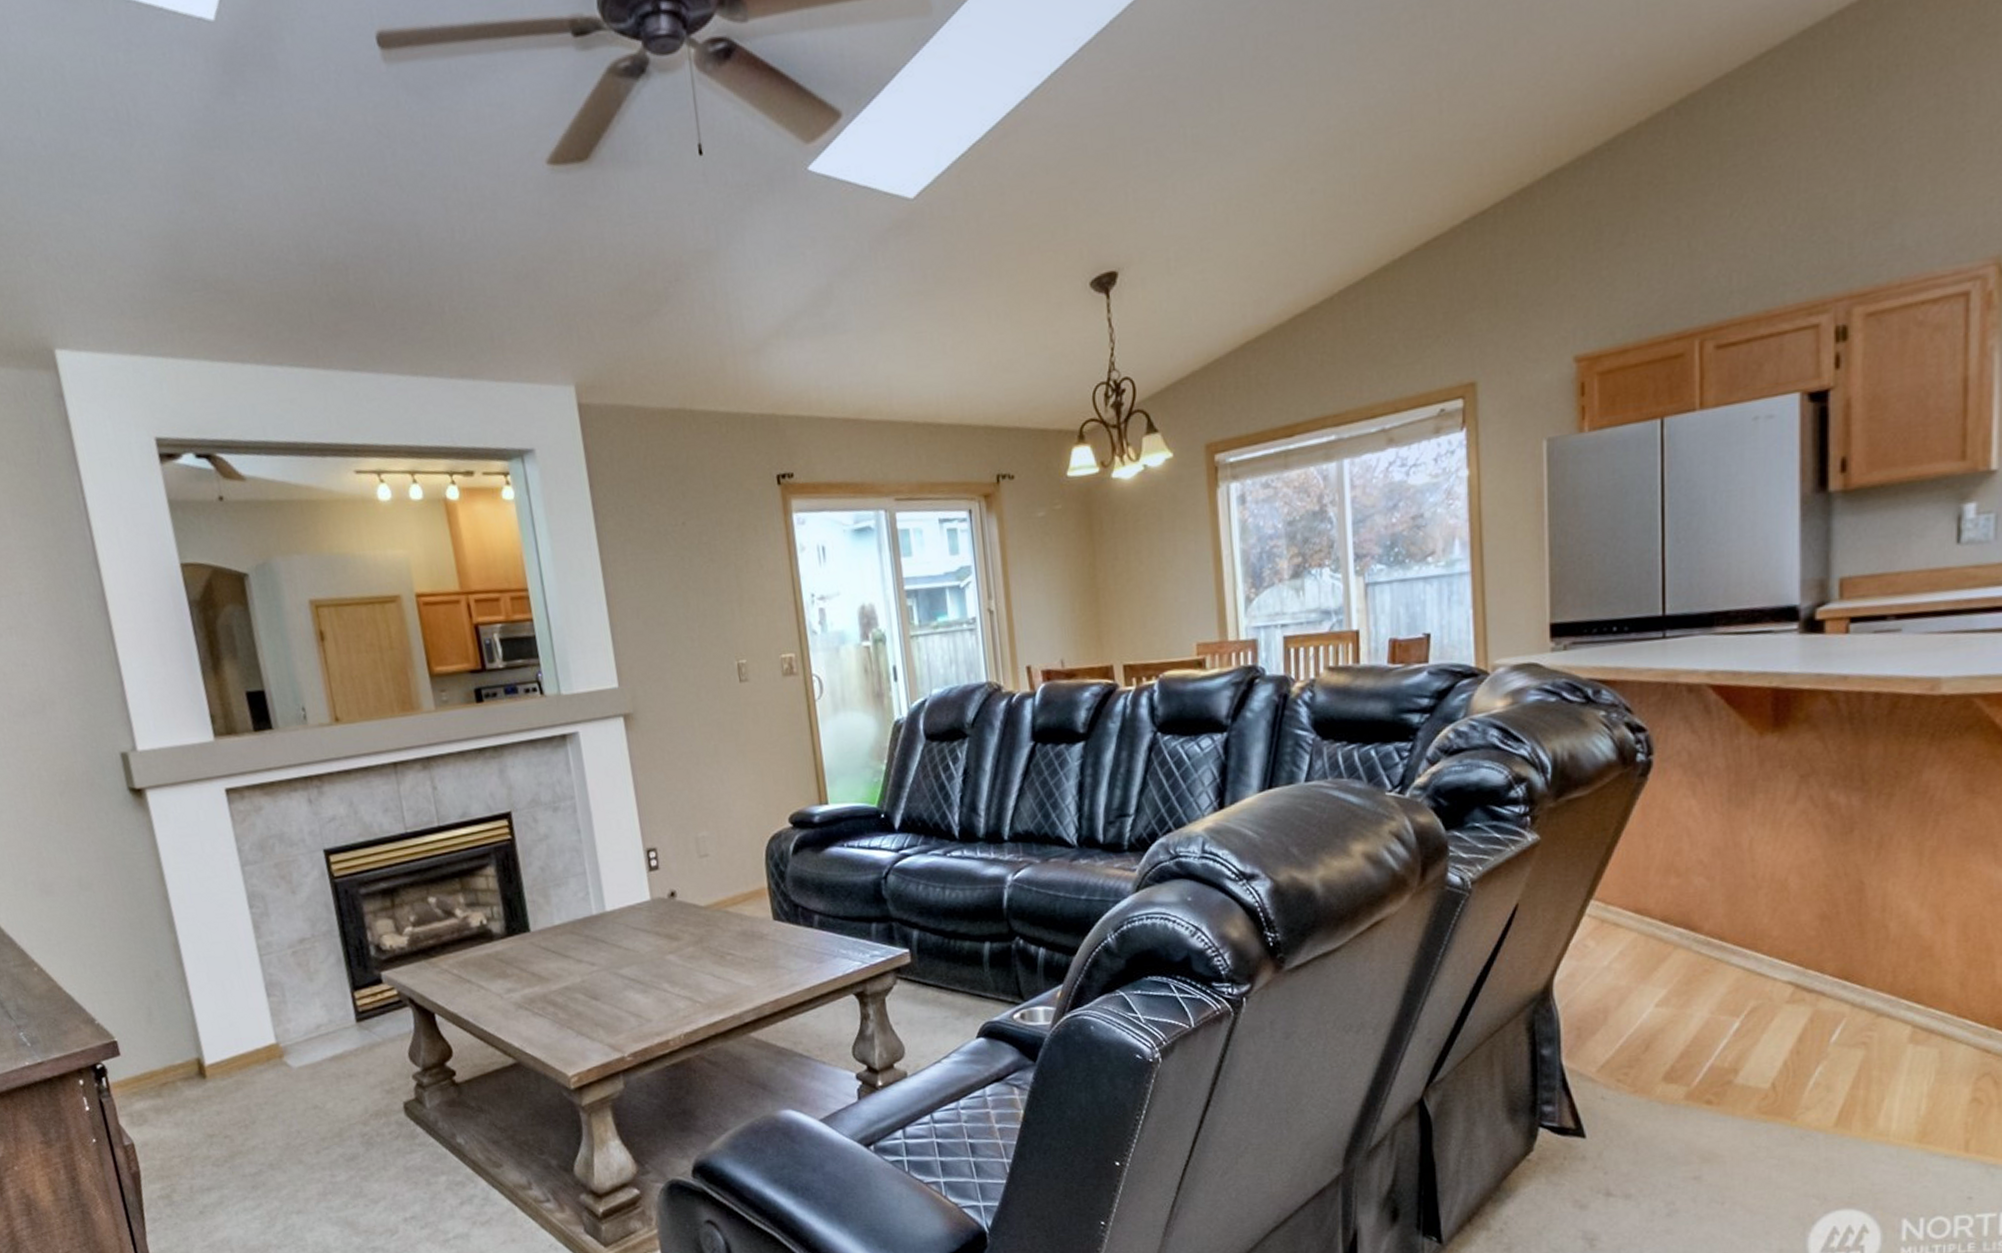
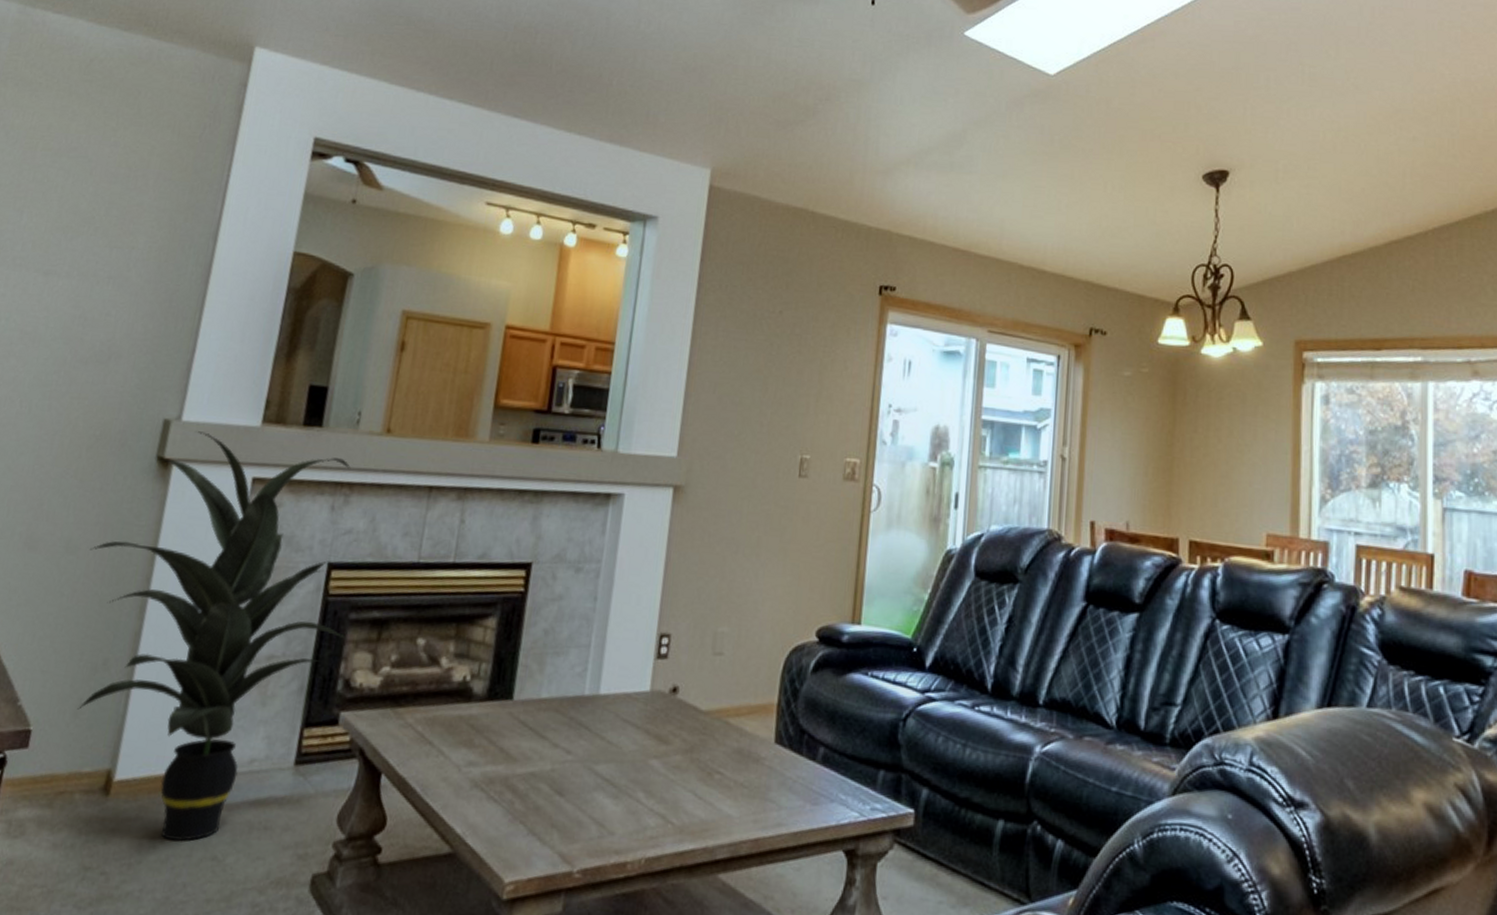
indoor plant: none [102,754,366,1102] -> present [77,431,351,842]

